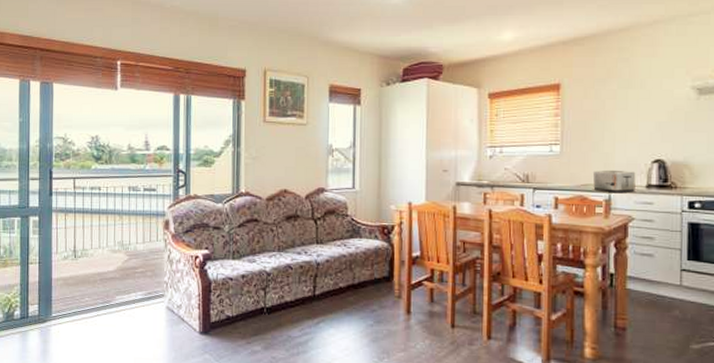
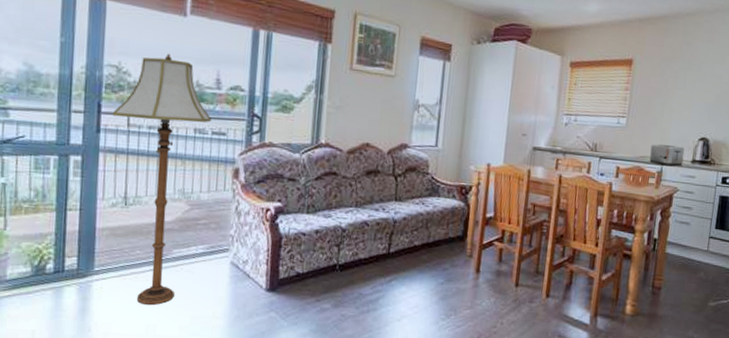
floor lamp: none [61,123,142,347] -> present [112,53,211,305]

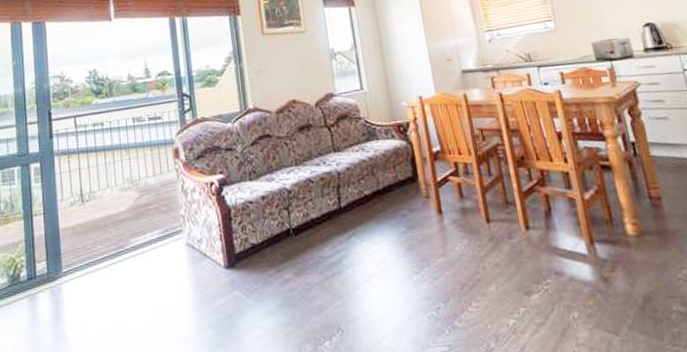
floor lamp: present [112,53,211,305] -> none [61,55,146,301]

